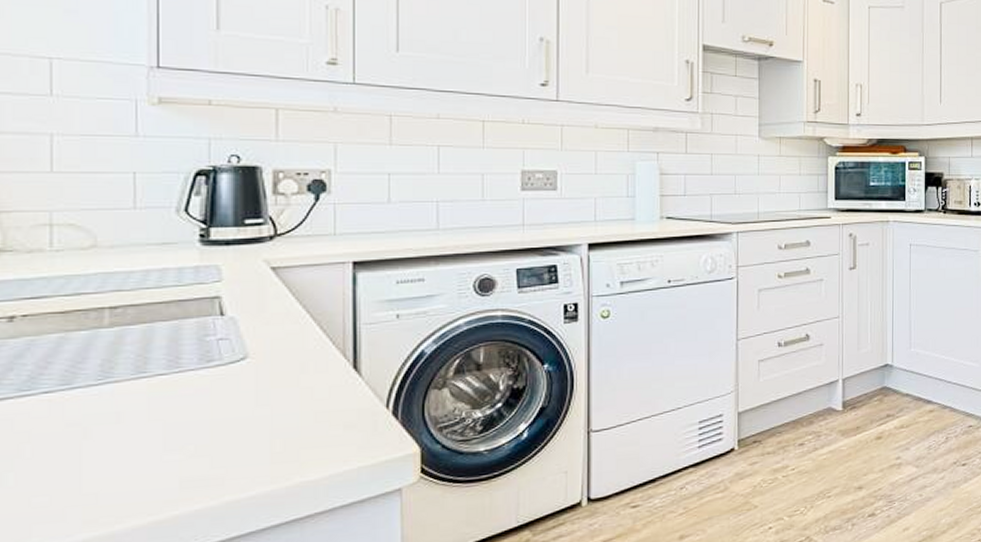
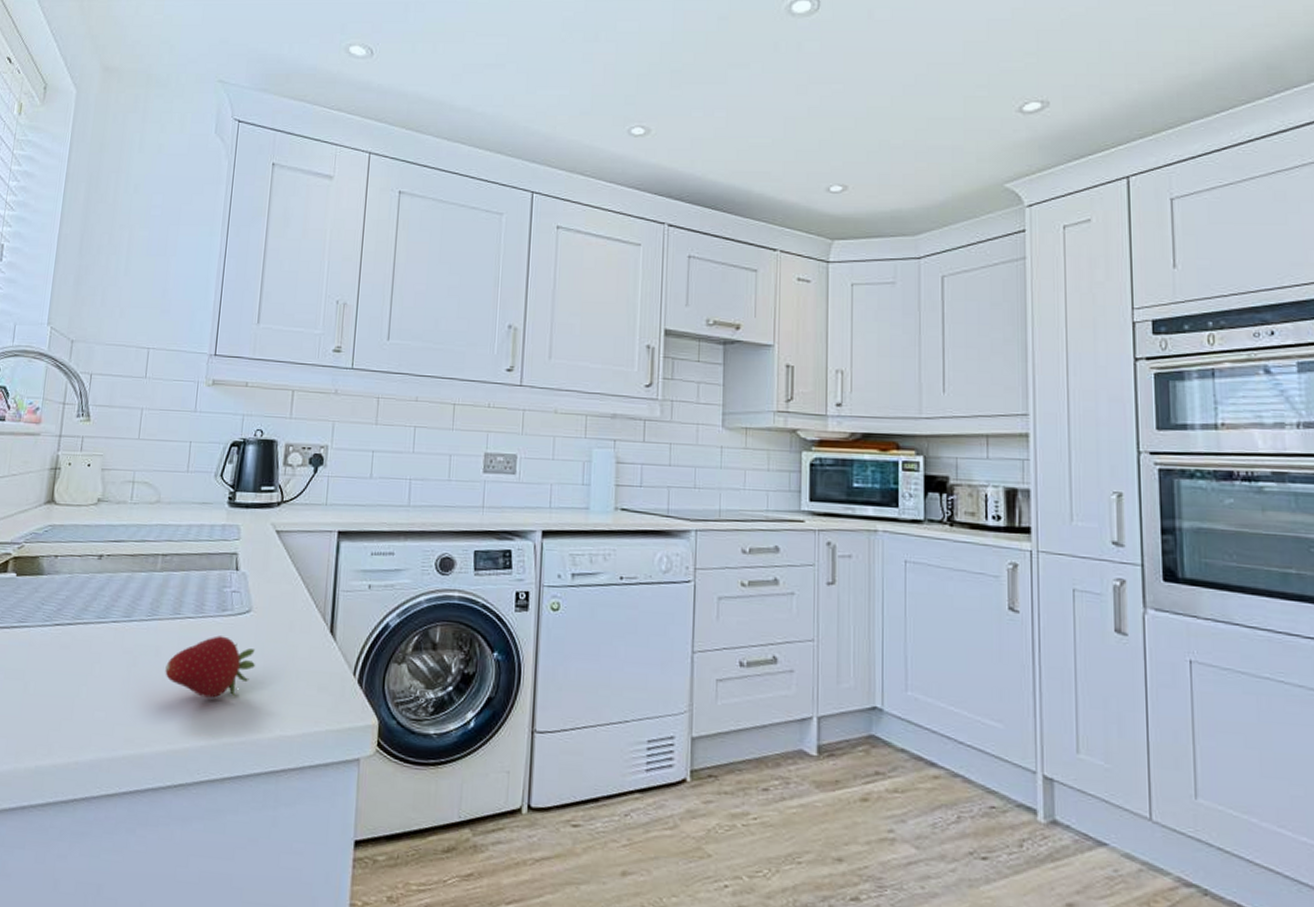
fruit: none [133,389,261,459] -> present [165,635,256,698]

